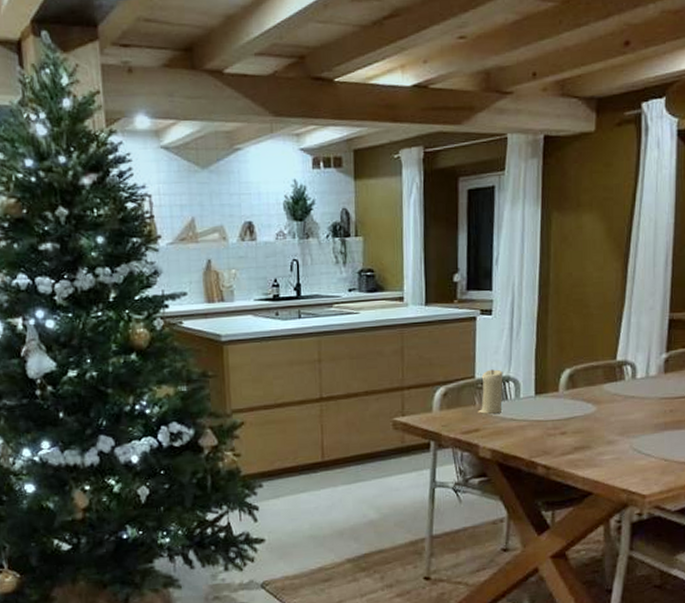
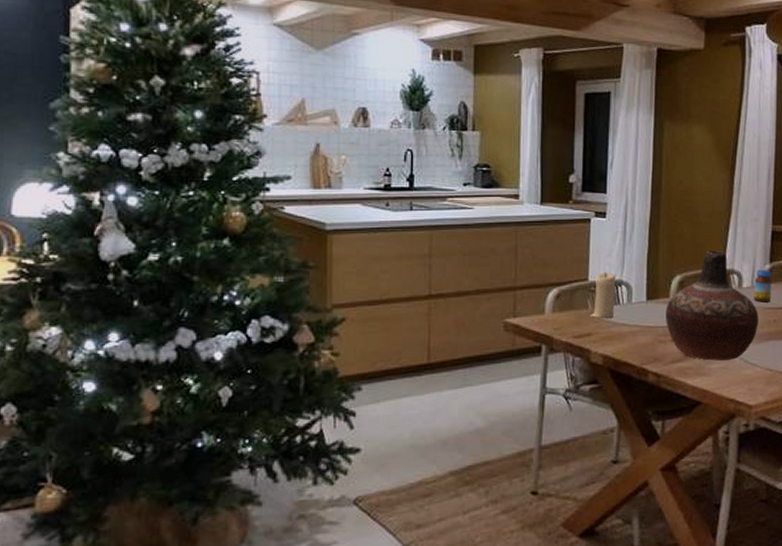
vase: none [555,342,653,453] -> present [666,250,758,361]
jar: none [648,359,668,393] -> present [753,269,772,303]

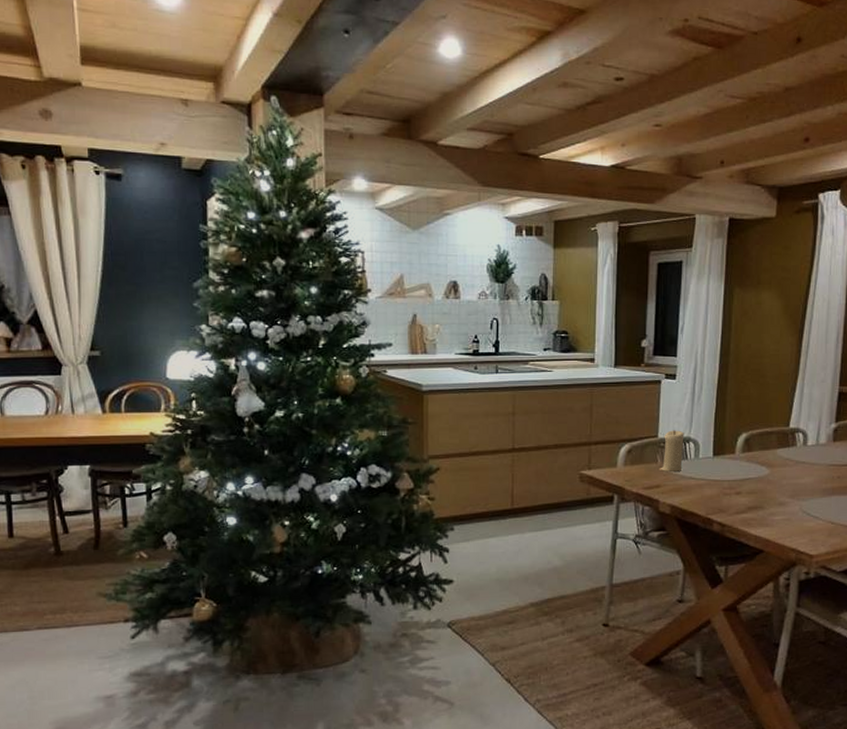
vase: present [666,250,758,361] -> none [731,410,822,514]
jar: present [753,269,772,303] -> none [818,428,837,460]

